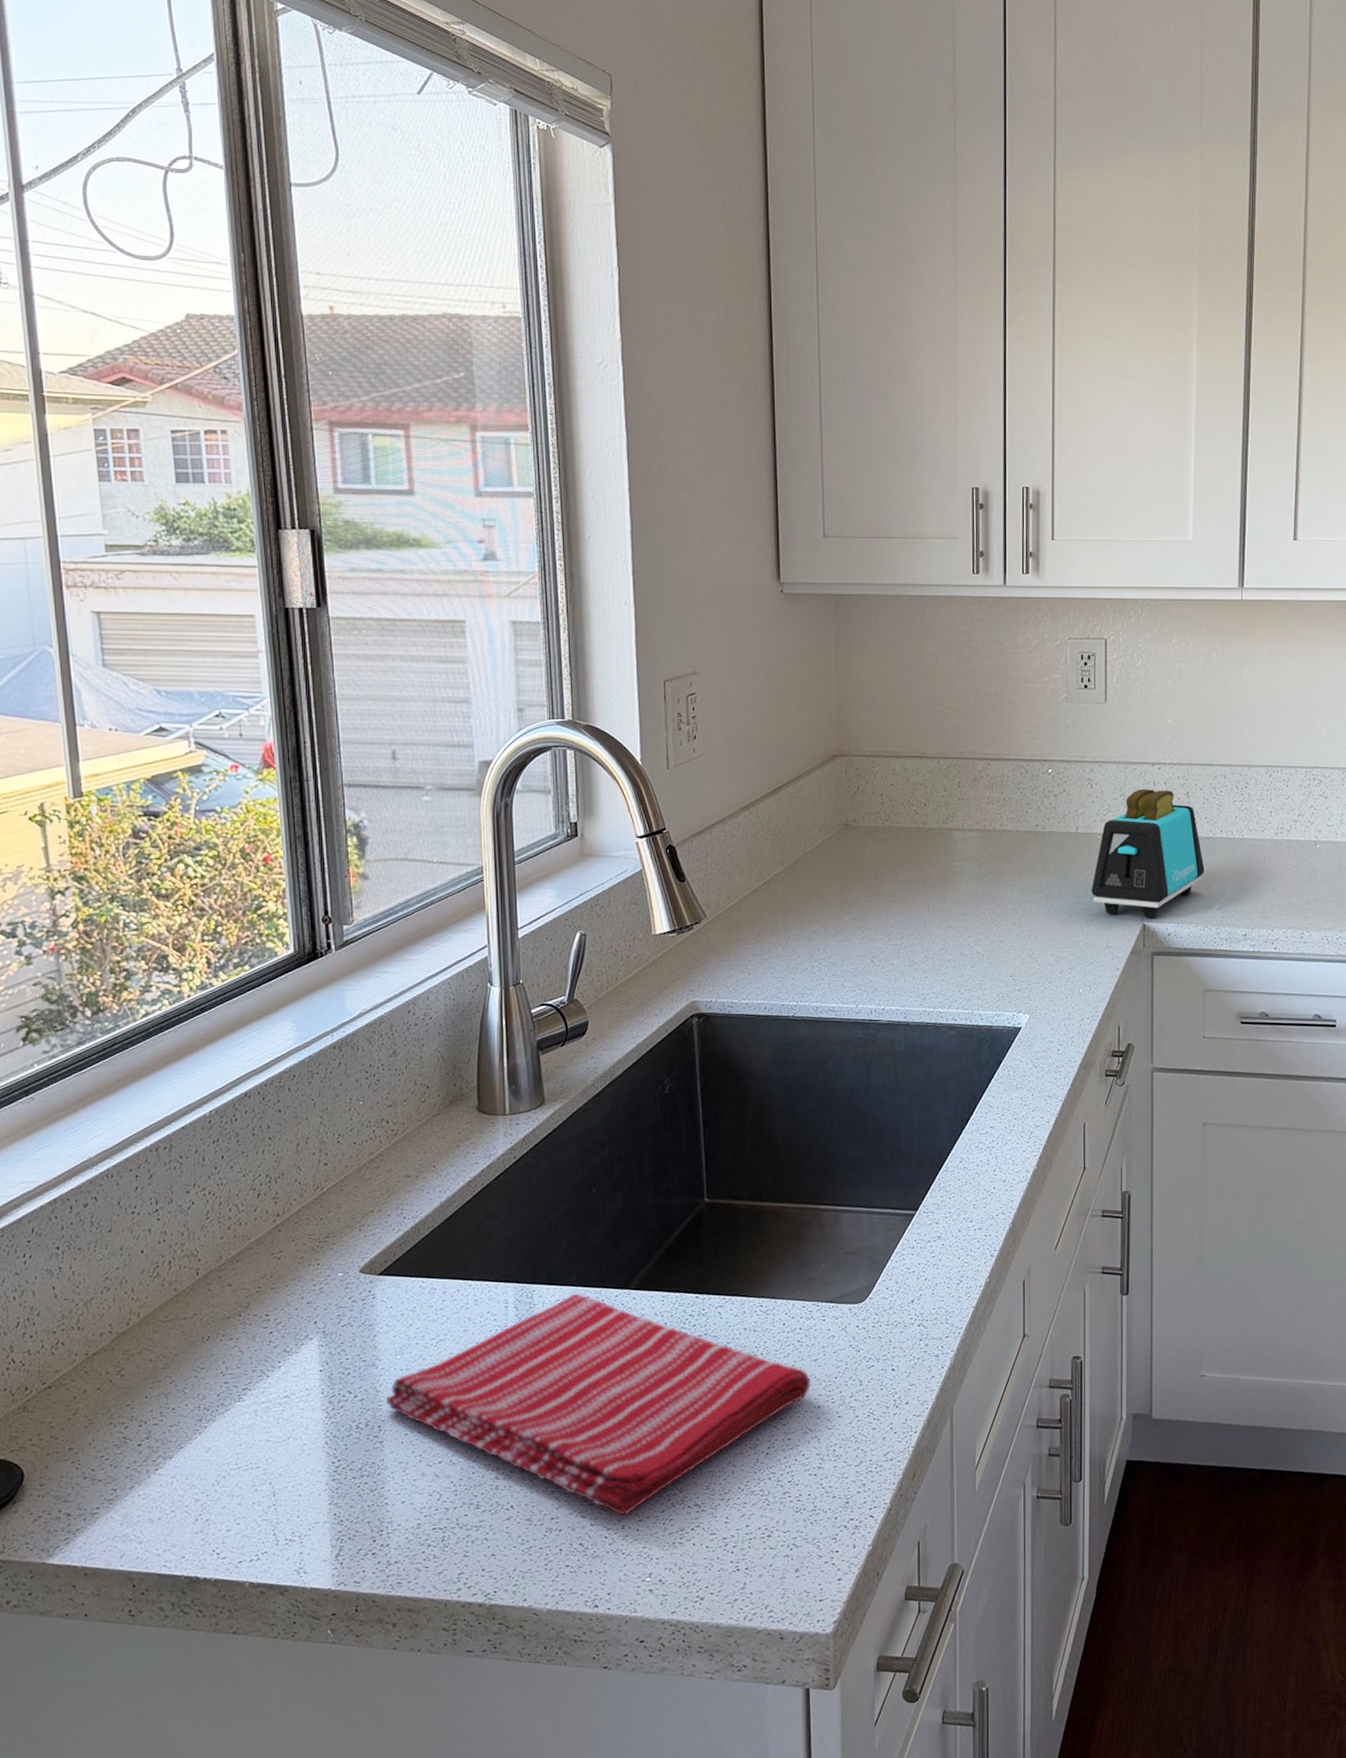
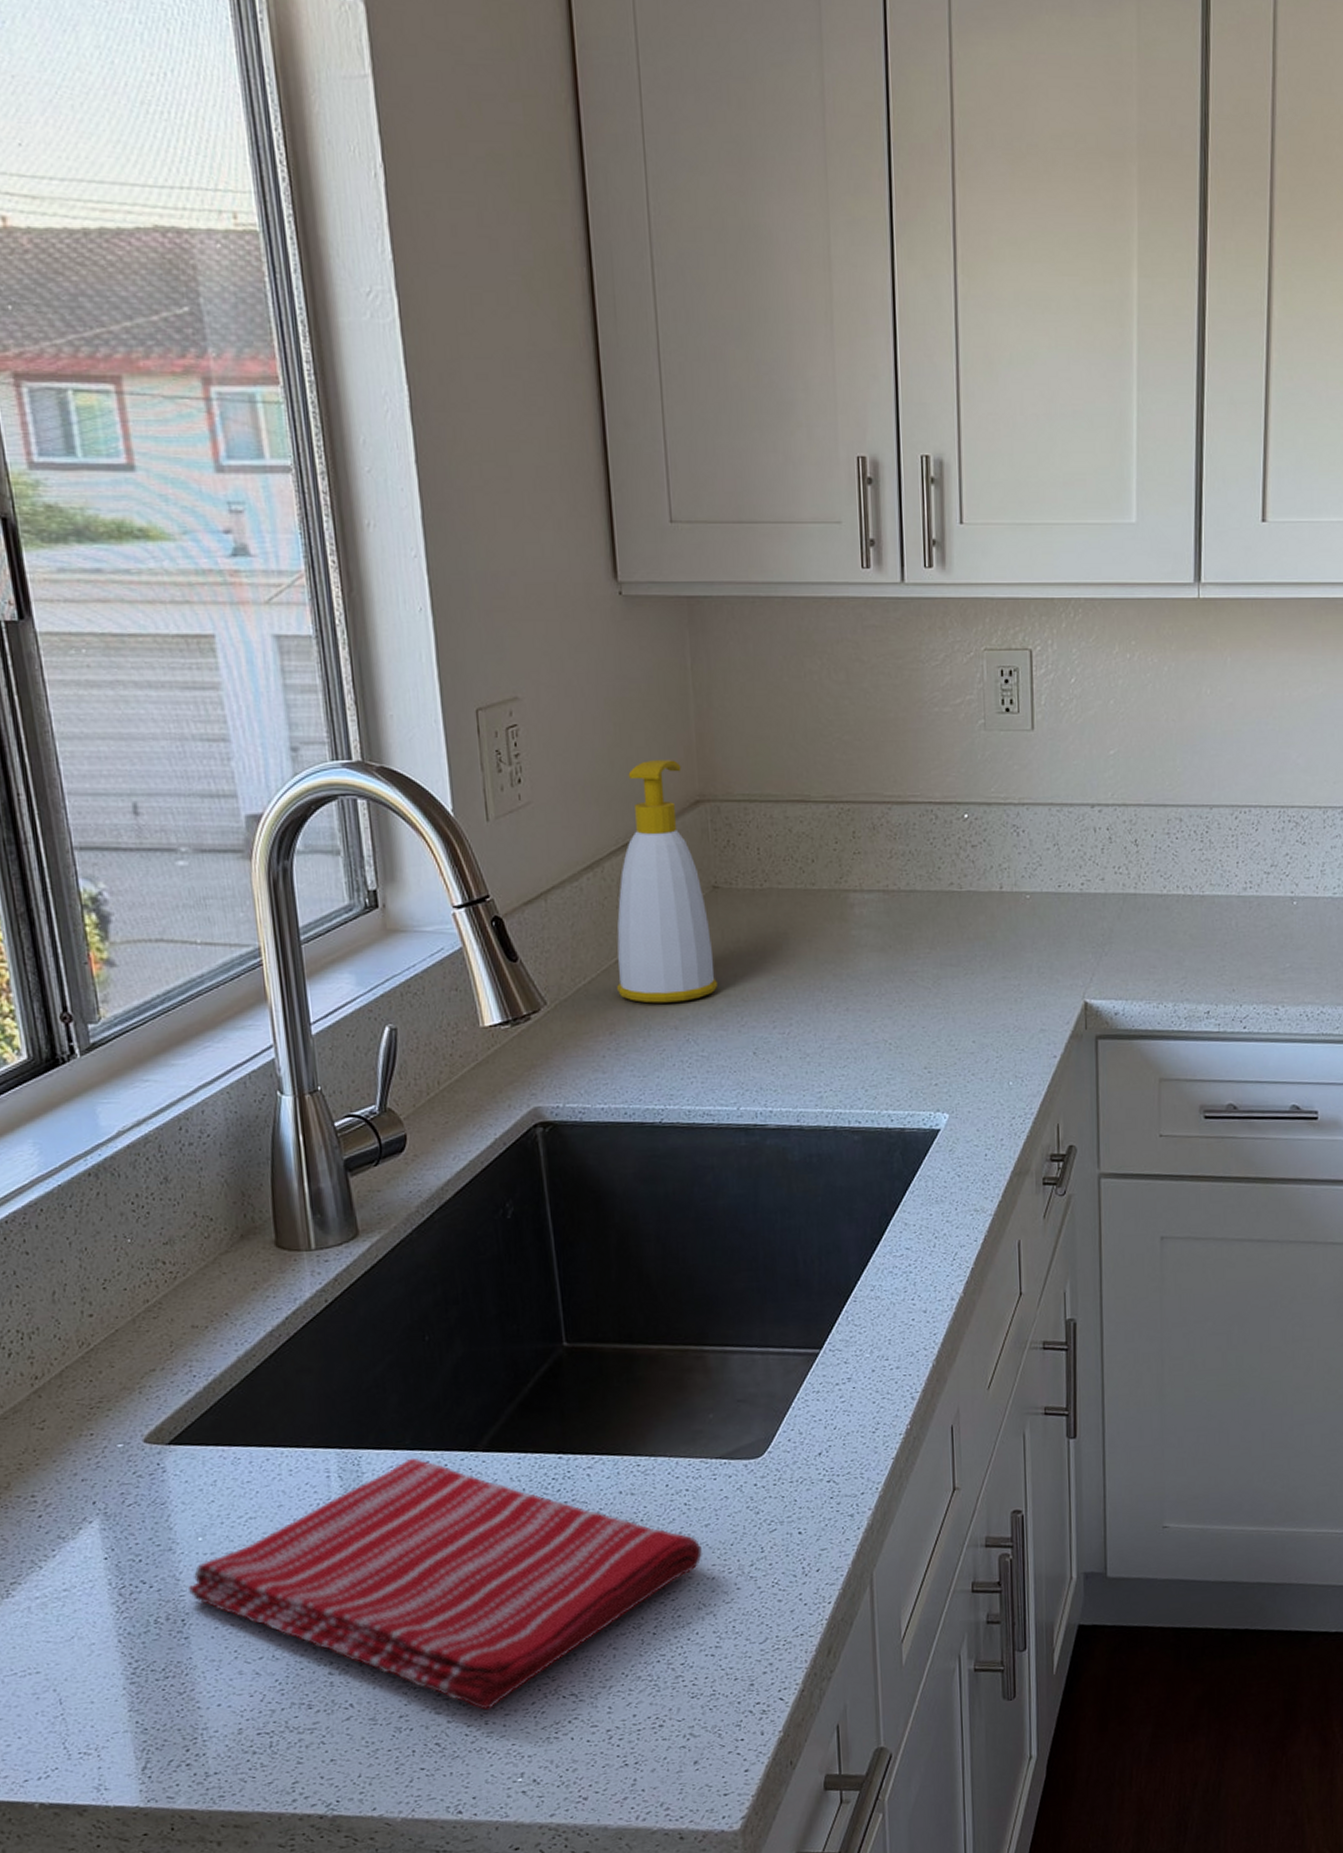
soap bottle: none [764,723,845,918] -> present [617,760,719,1004]
toaster: present [1091,789,1205,919] -> none [1020,837,1158,995]

